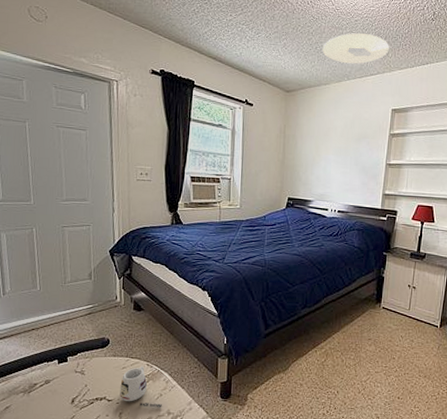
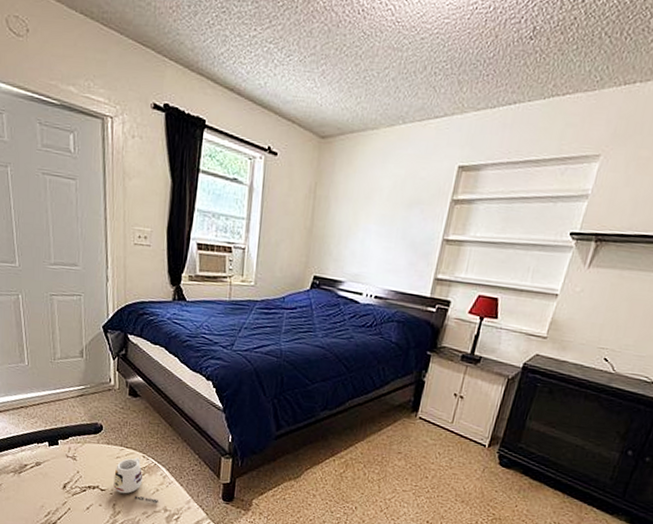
ceiling light: present [322,33,389,64] -> none [372,56,465,102]

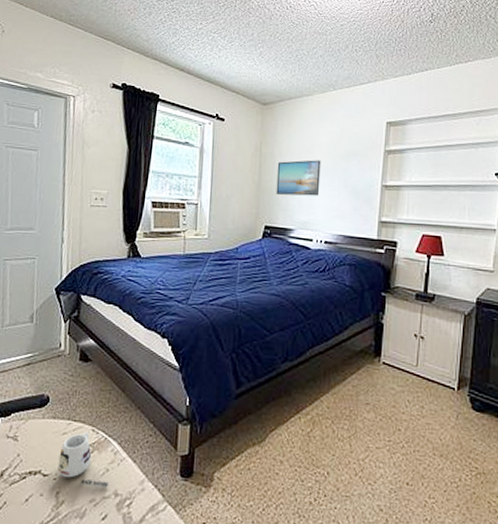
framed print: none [328,206,380,248] -> present [276,160,321,196]

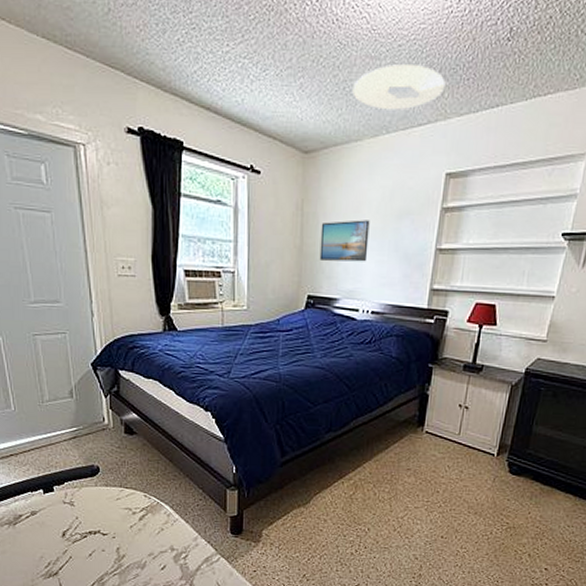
mug: present [57,431,108,487] -> none [115,497,164,544]
ceiling light: none [304,38,381,73] -> present [352,64,446,110]

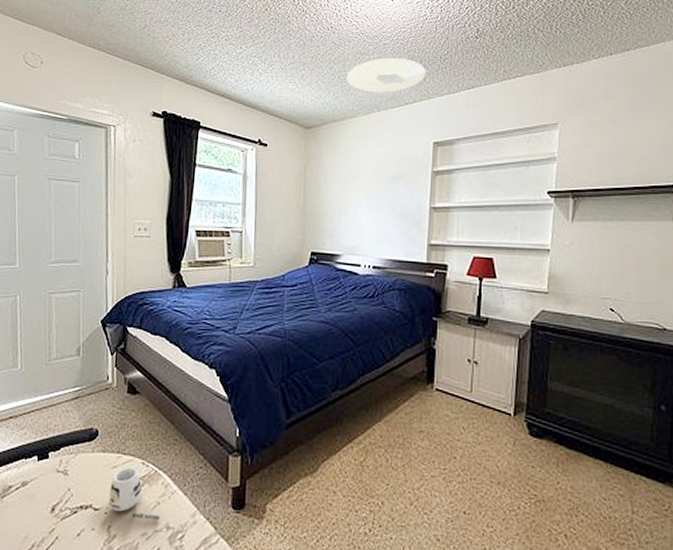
mug: none [115,497,164,544] -> present [108,465,160,521]
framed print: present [319,220,370,262] -> none [321,183,367,220]

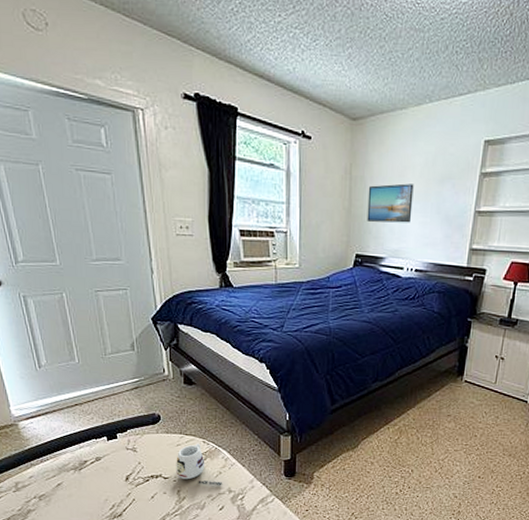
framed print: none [321,183,367,220] -> present [367,183,414,223]
ceiling light: present [347,58,426,93] -> none [398,37,485,81]

